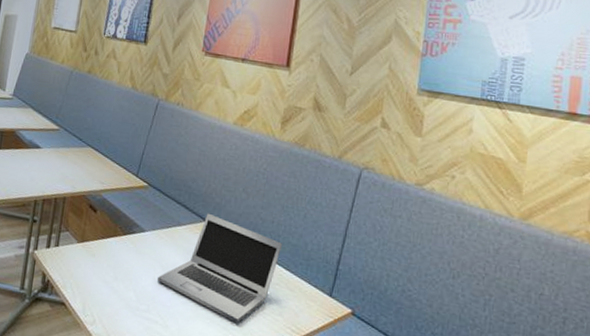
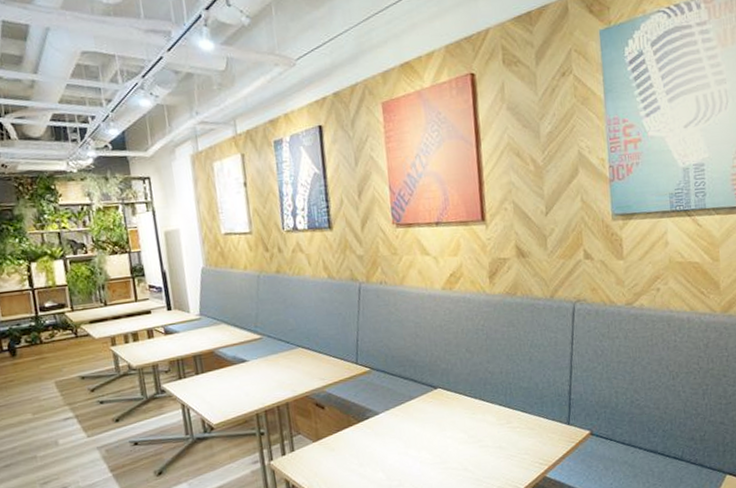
laptop: present [158,213,283,323] -> none [403,380,516,472]

